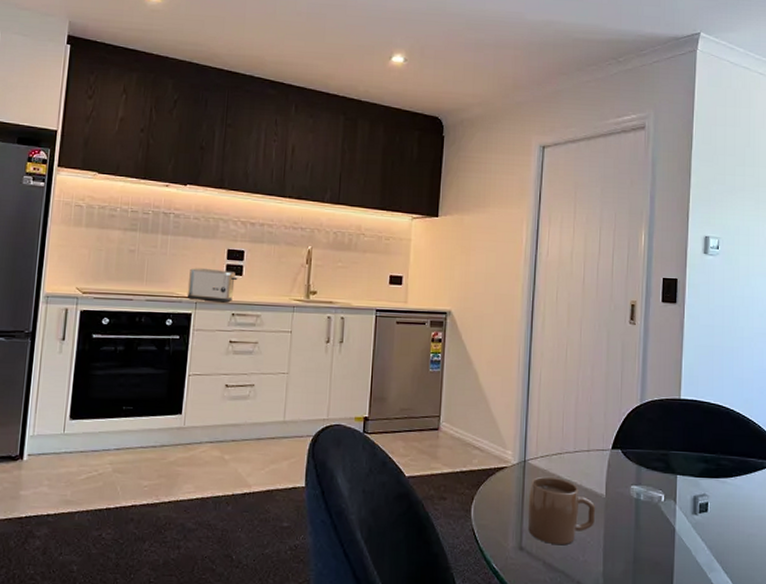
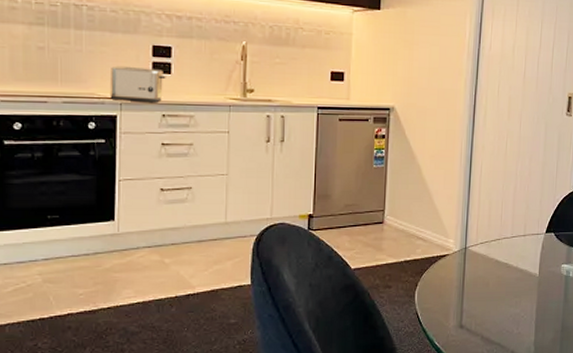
mug: present [527,476,596,545] -> none [467,261,530,321]

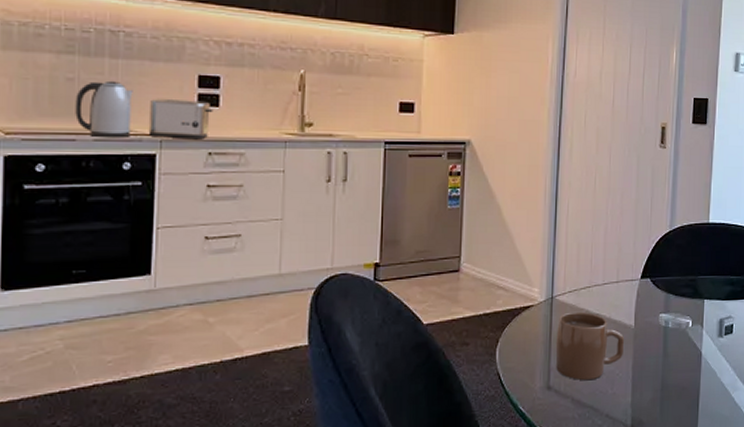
kettle: none [46,49,96,101] -> present [75,80,133,139]
mug: none [467,261,530,321] -> present [555,311,625,381]

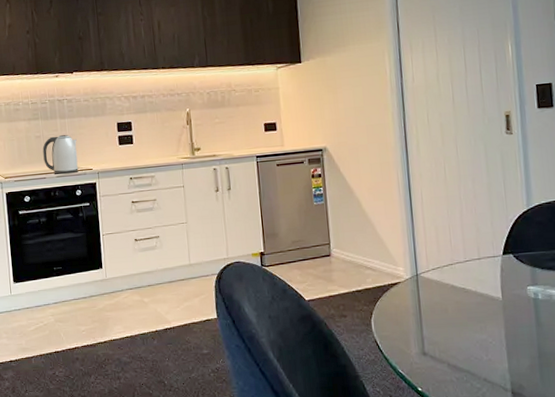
toaster: present [148,98,213,140] -> none [88,141,130,171]
mug: present [555,311,625,381] -> none [425,286,494,348]

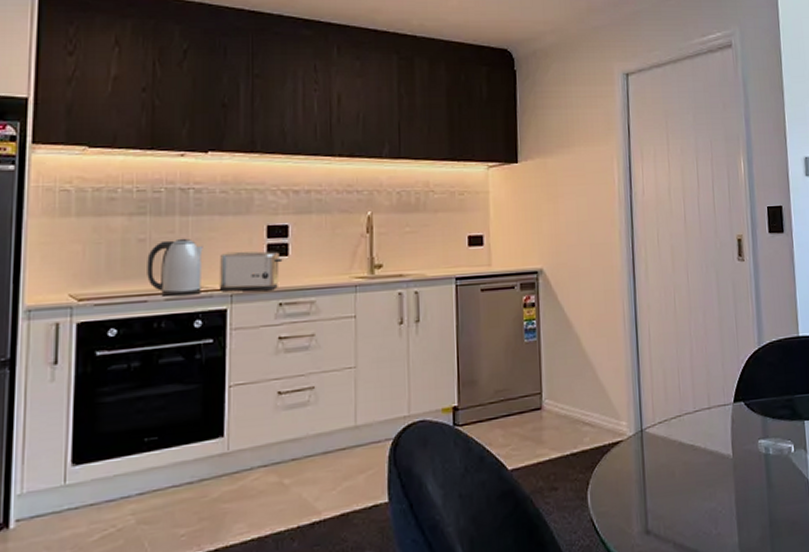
toaster: none [88,141,130,171] -> present [219,251,283,292]

